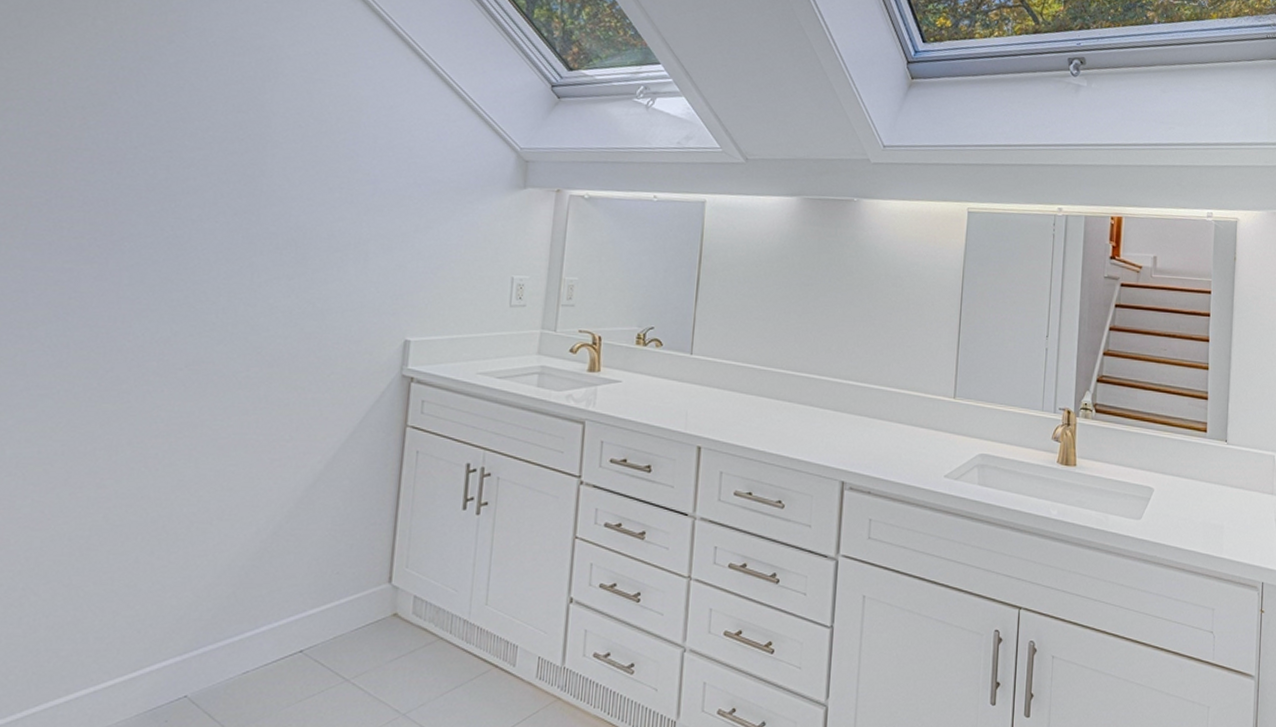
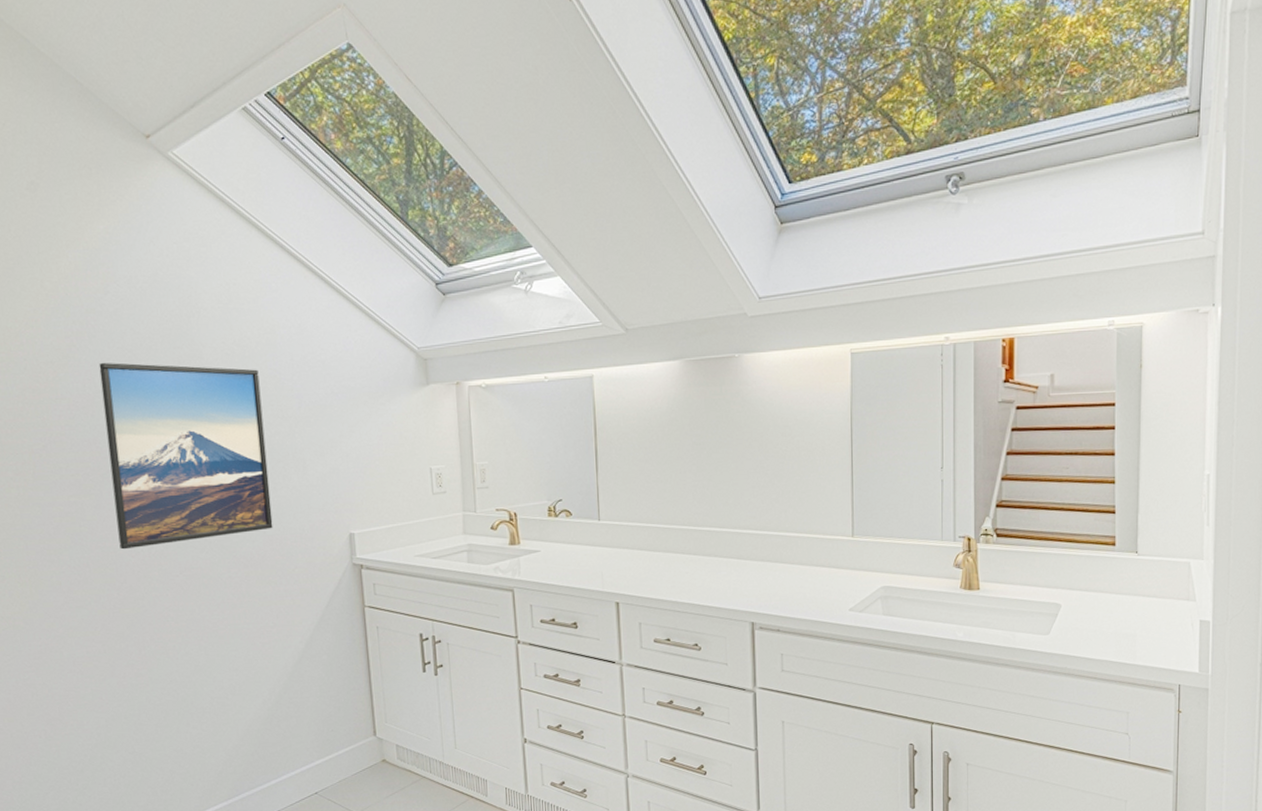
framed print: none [115,116,333,332] -> present [99,363,273,550]

